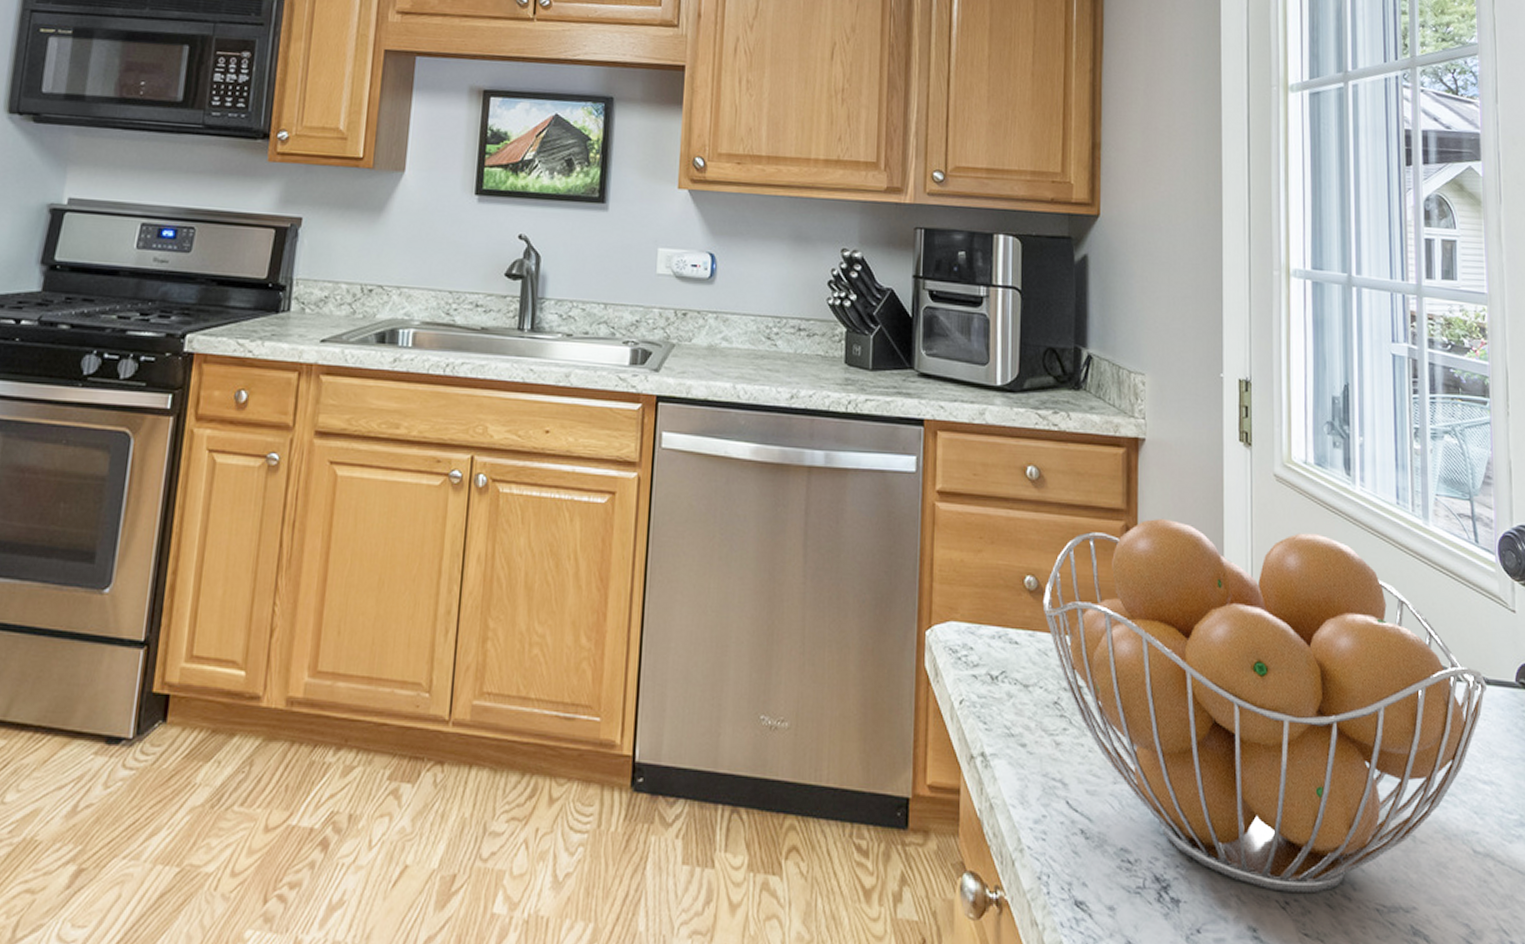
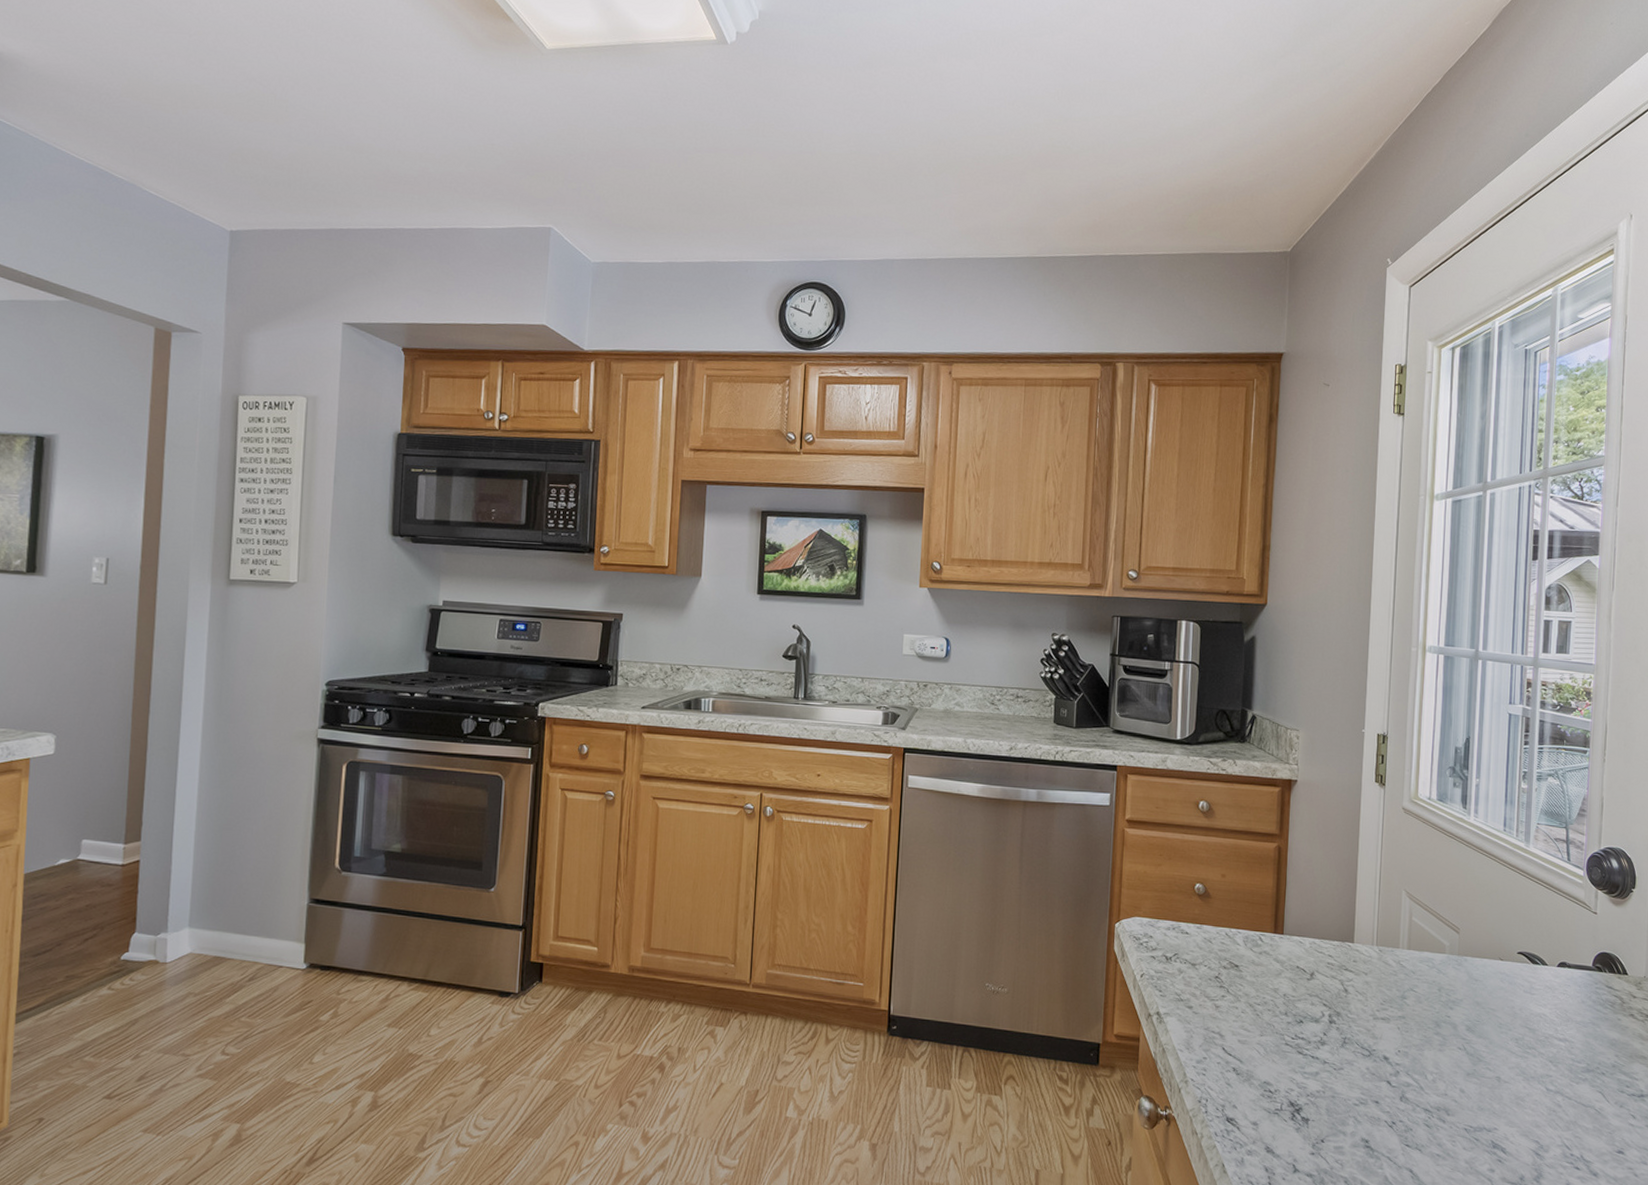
fruit basket: present [1042,518,1486,894] -> none [1209,841,1568,1117]

